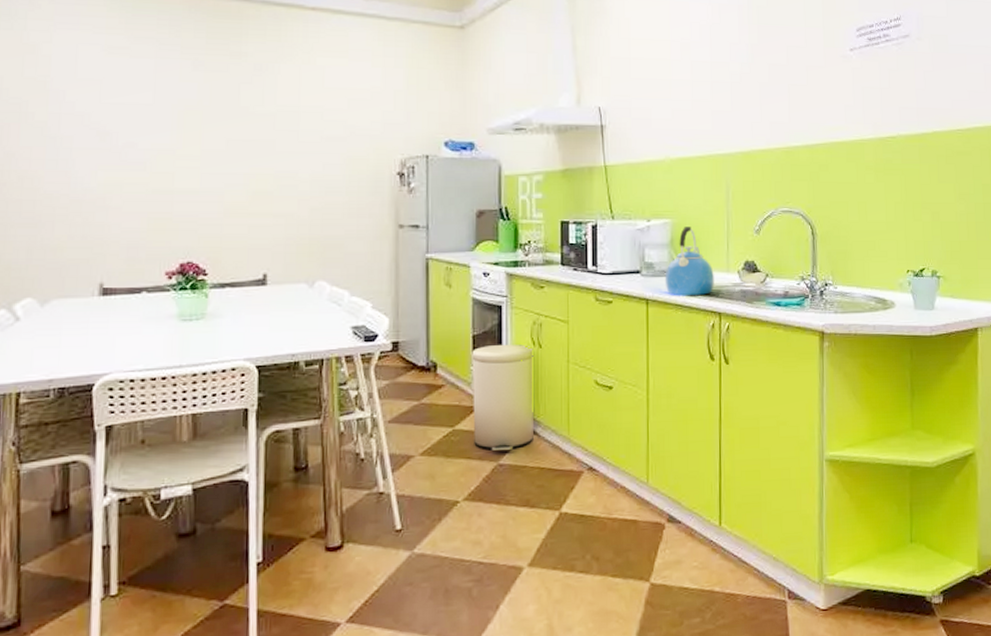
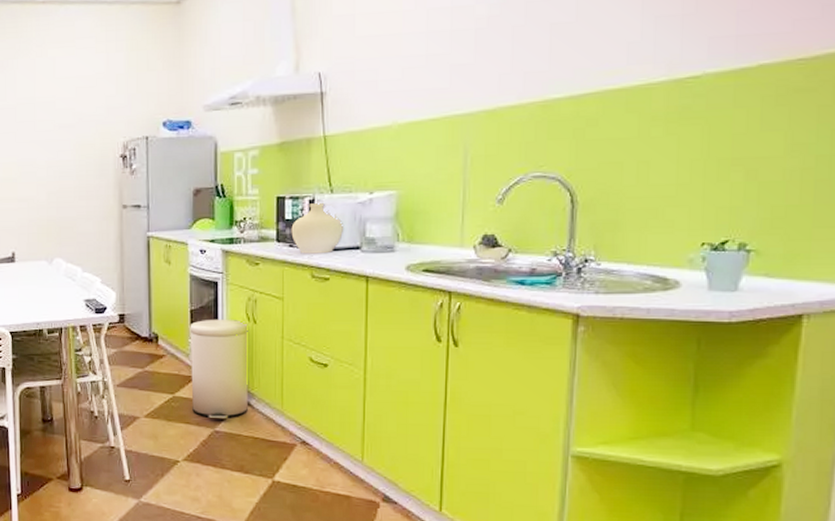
ceramic jug: none [575,229,624,278] -> present [291,203,343,254]
kettle: present [664,226,714,296] -> none [387,198,445,274]

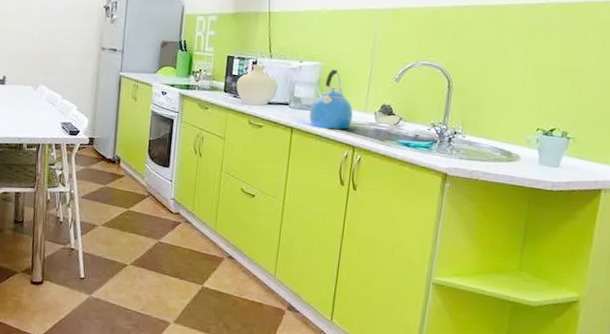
pedal bin: present [190,319,249,419] -> none [142,149,195,233]
kettle: none [387,198,445,274] -> present [308,69,353,130]

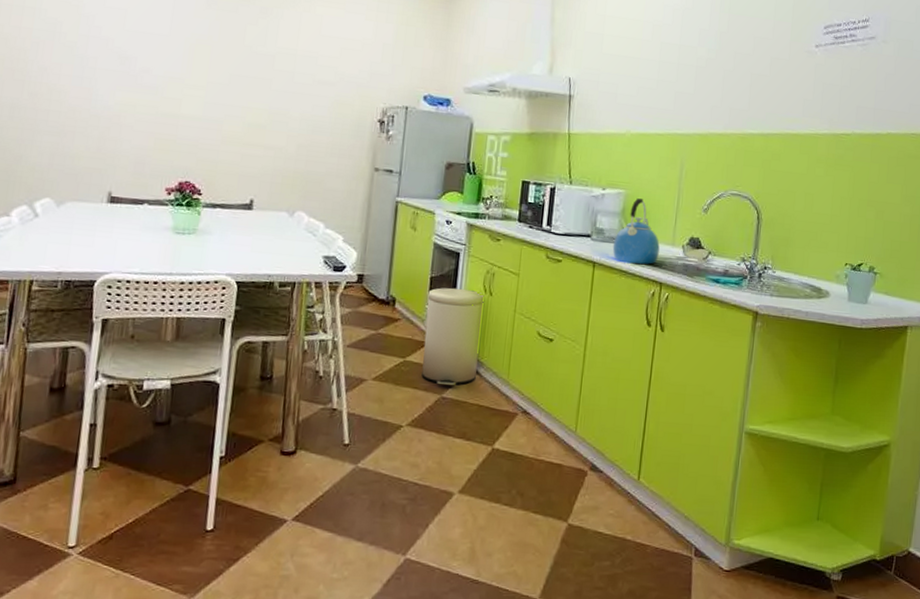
pedal bin: none [142,149,195,233] -> present [422,287,484,386]
ceramic jug: present [236,64,277,106] -> none [532,191,578,238]

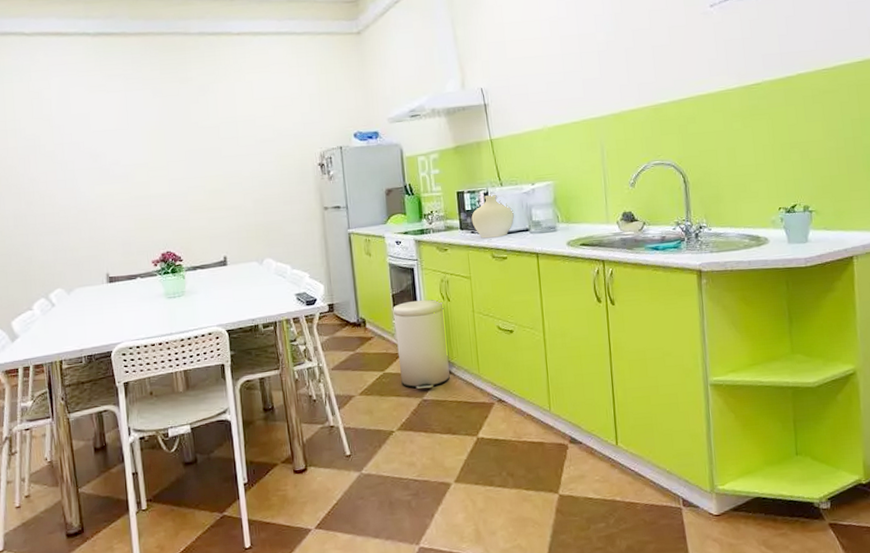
ceramic jug: none [532,191,578,238] -> present [471,195,514,239]
kettle: present [612,198,660,265] -> none [551,186,596,248]

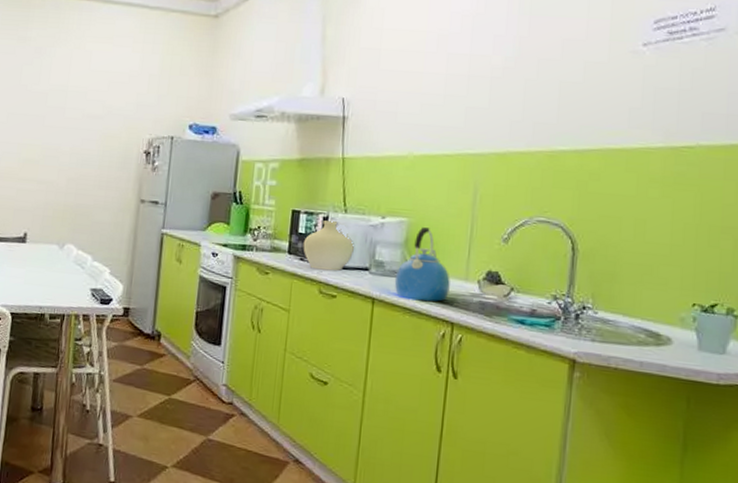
pedal bin: present [393,299,451,390] -> none [187,323,252,428]
kettle: none [551,186,596,248] -> present [394,227,450,302]

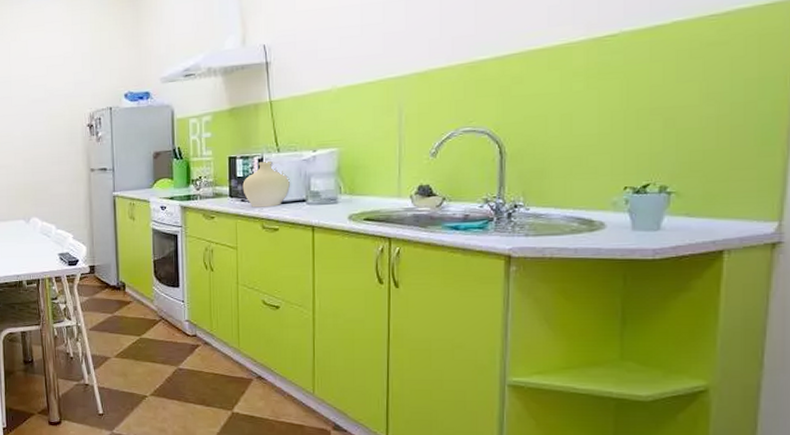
kettle: present [394,227,450,302] -> none [331,154,384,223]

